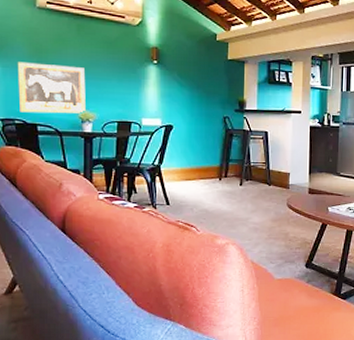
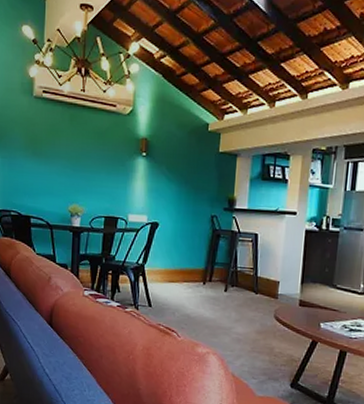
wall art: present [18,62,86,114] -> none [14,153,76,207]

